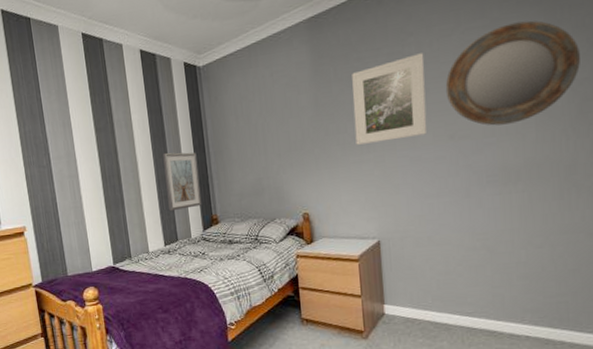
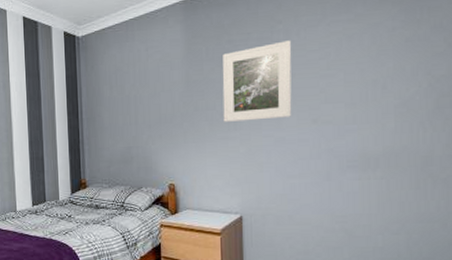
picture frame: present [163,152,202,211] -> none [37,115,72,172]
home mirror: present [445,20,580,126] -> none [310,18,438,114]

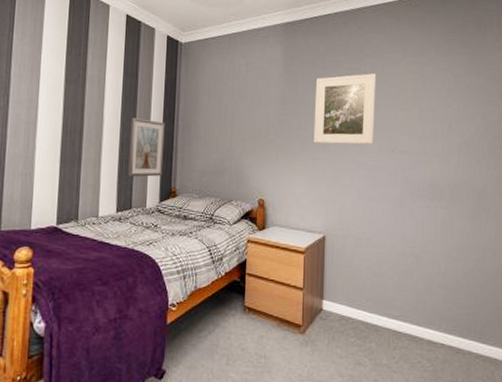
picture frame: none [37,115,72,172] -> present [128,117,165,177]

